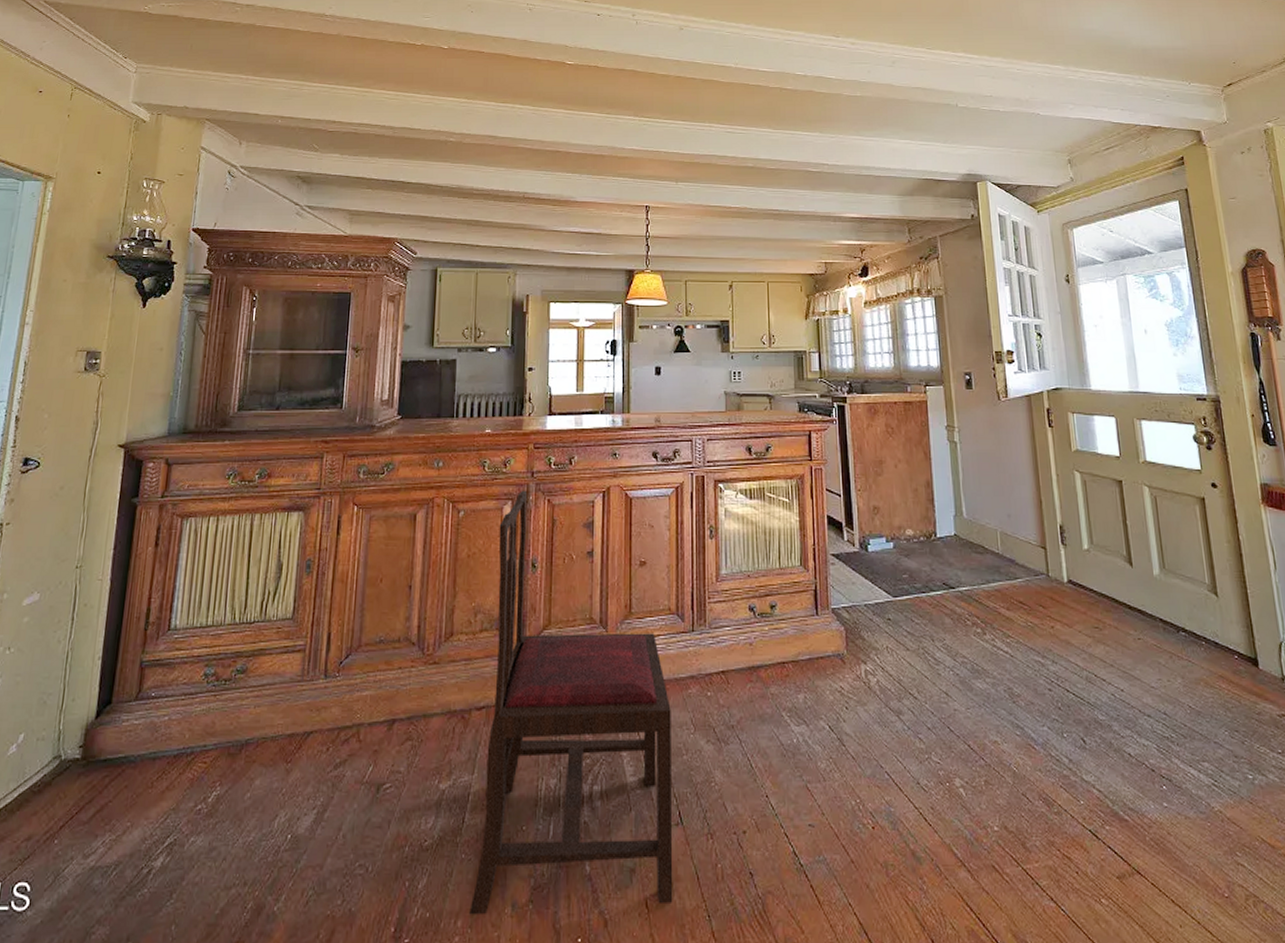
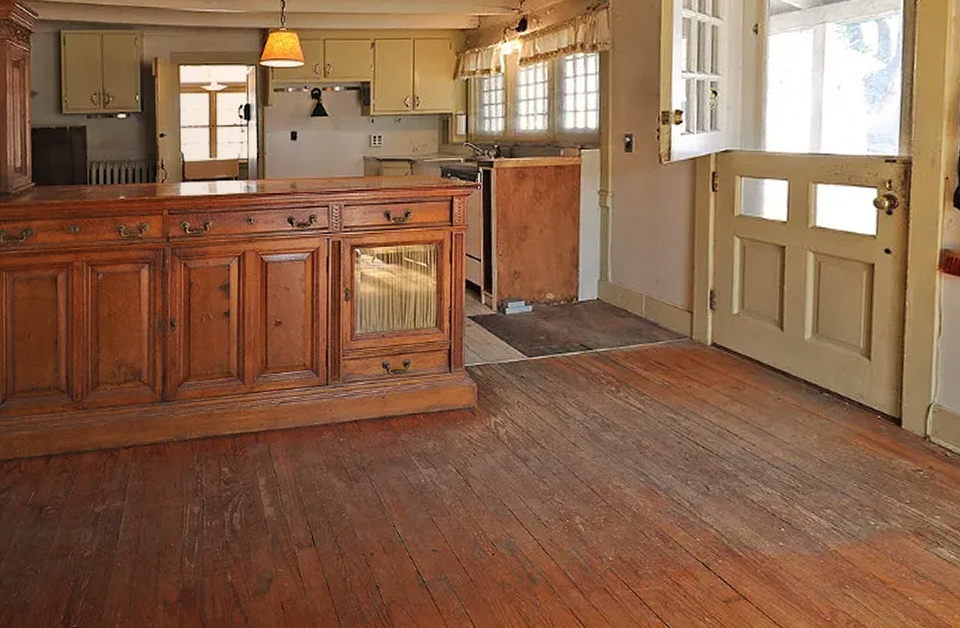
dining chair: present [469,490,673,915] -> none [127,254,306,609]

